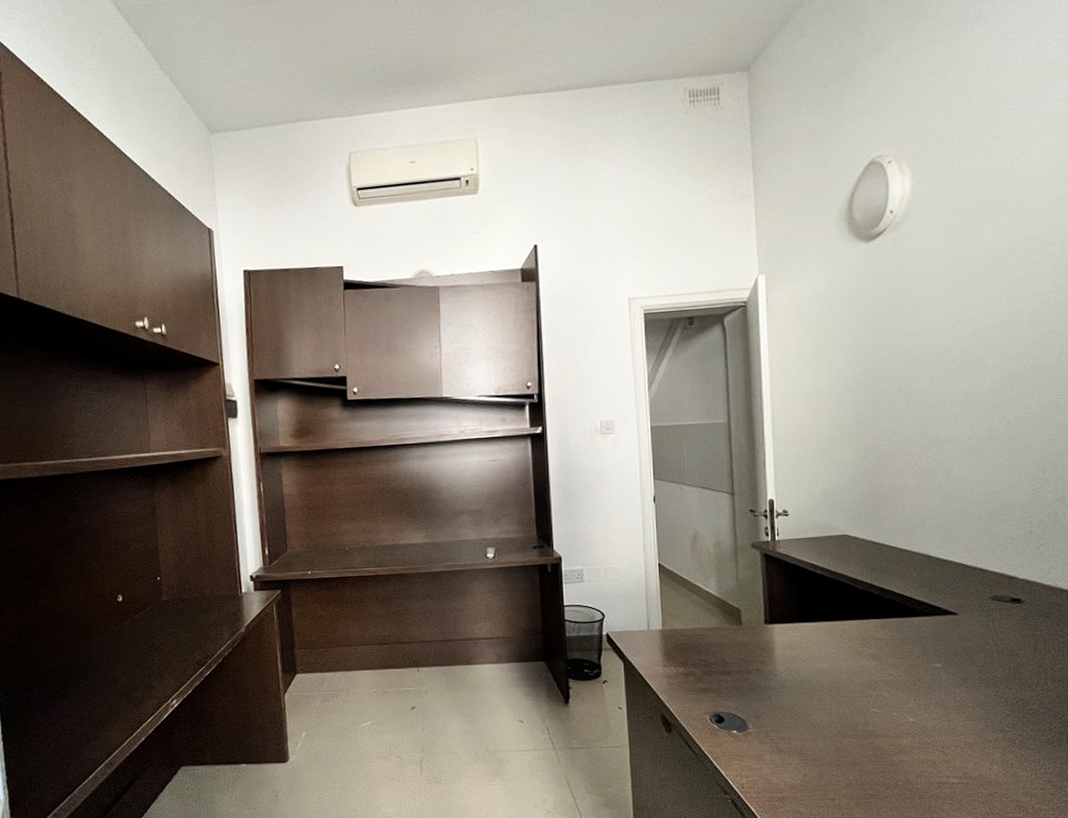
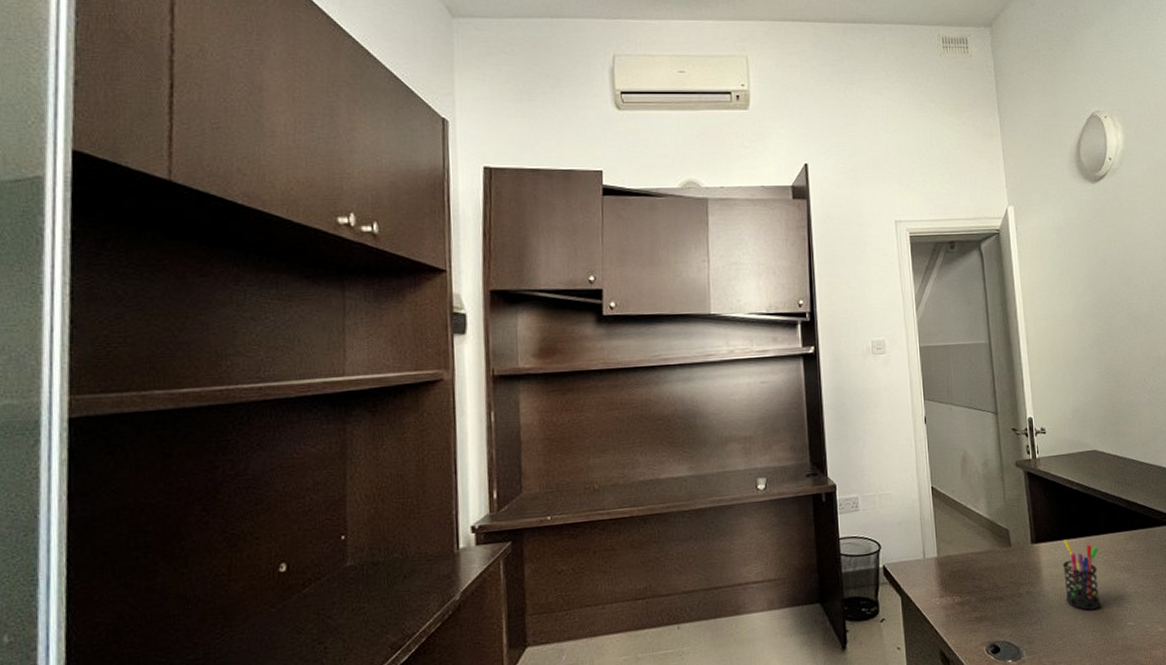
pen holder: none [798,622,842,693] -> present [1062,539,1101,610]

